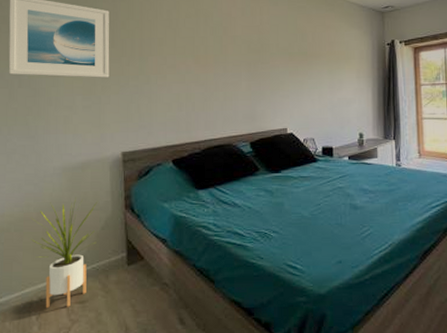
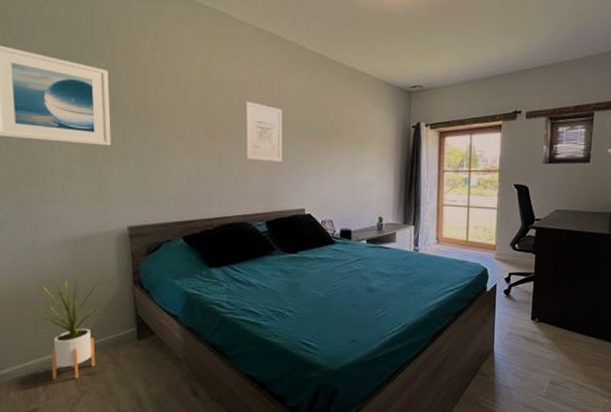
wall art: none [230,29,264,85] -> present [245,101,282,162]

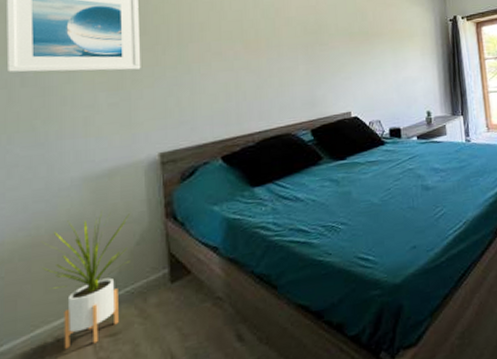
wall art: present [245,101,282,162] -> none [283,11,324,68]

